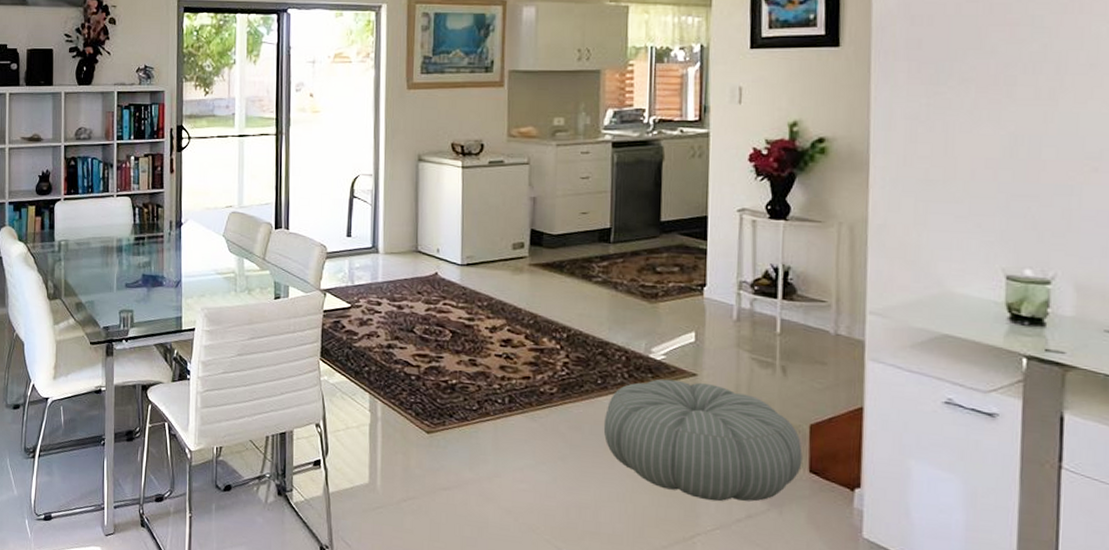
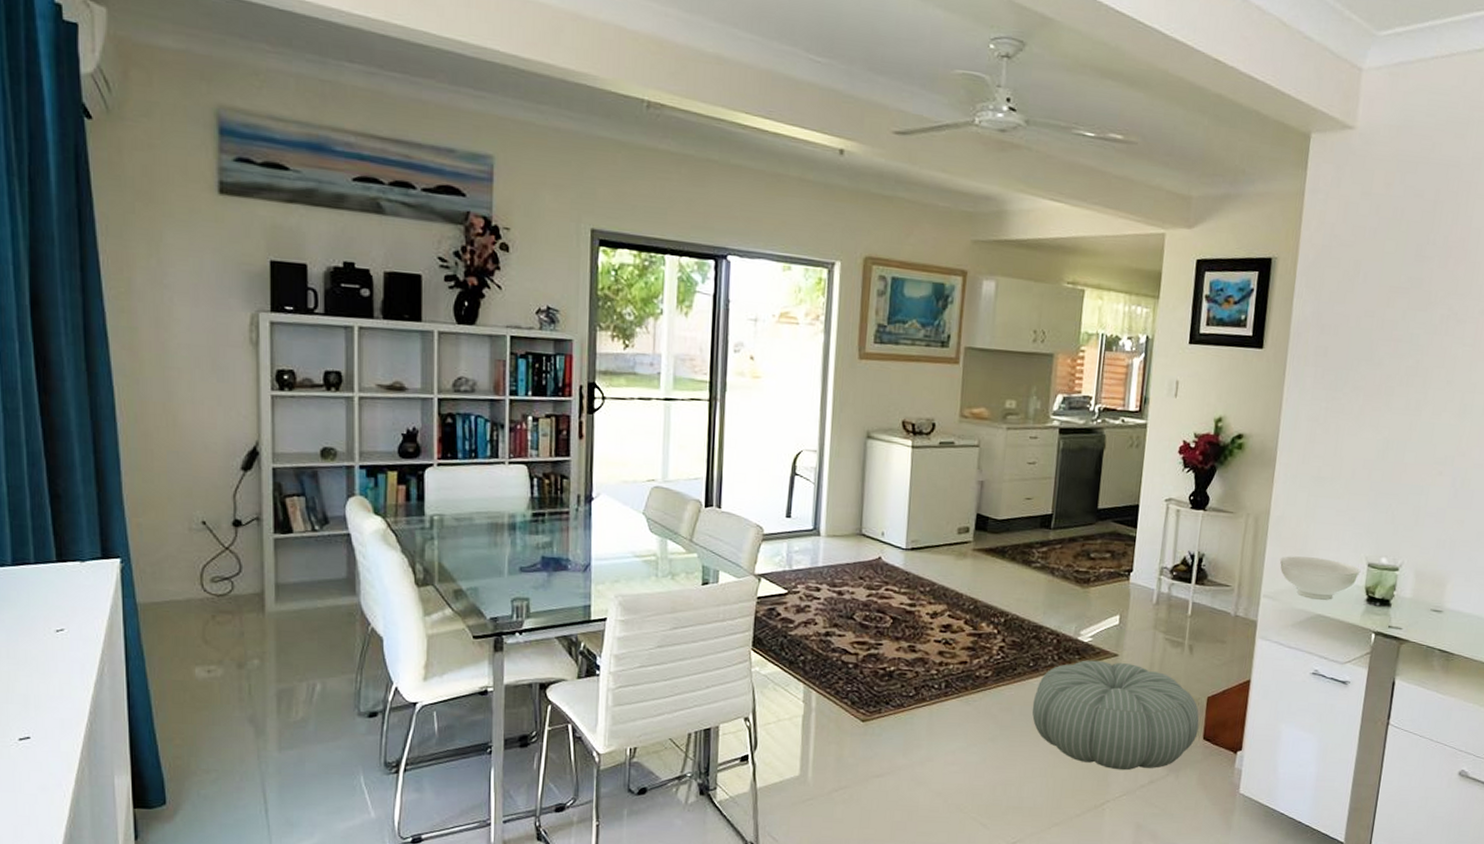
decorative bowl: none [886,268,997,318] -> present [1279,556,1361,600]

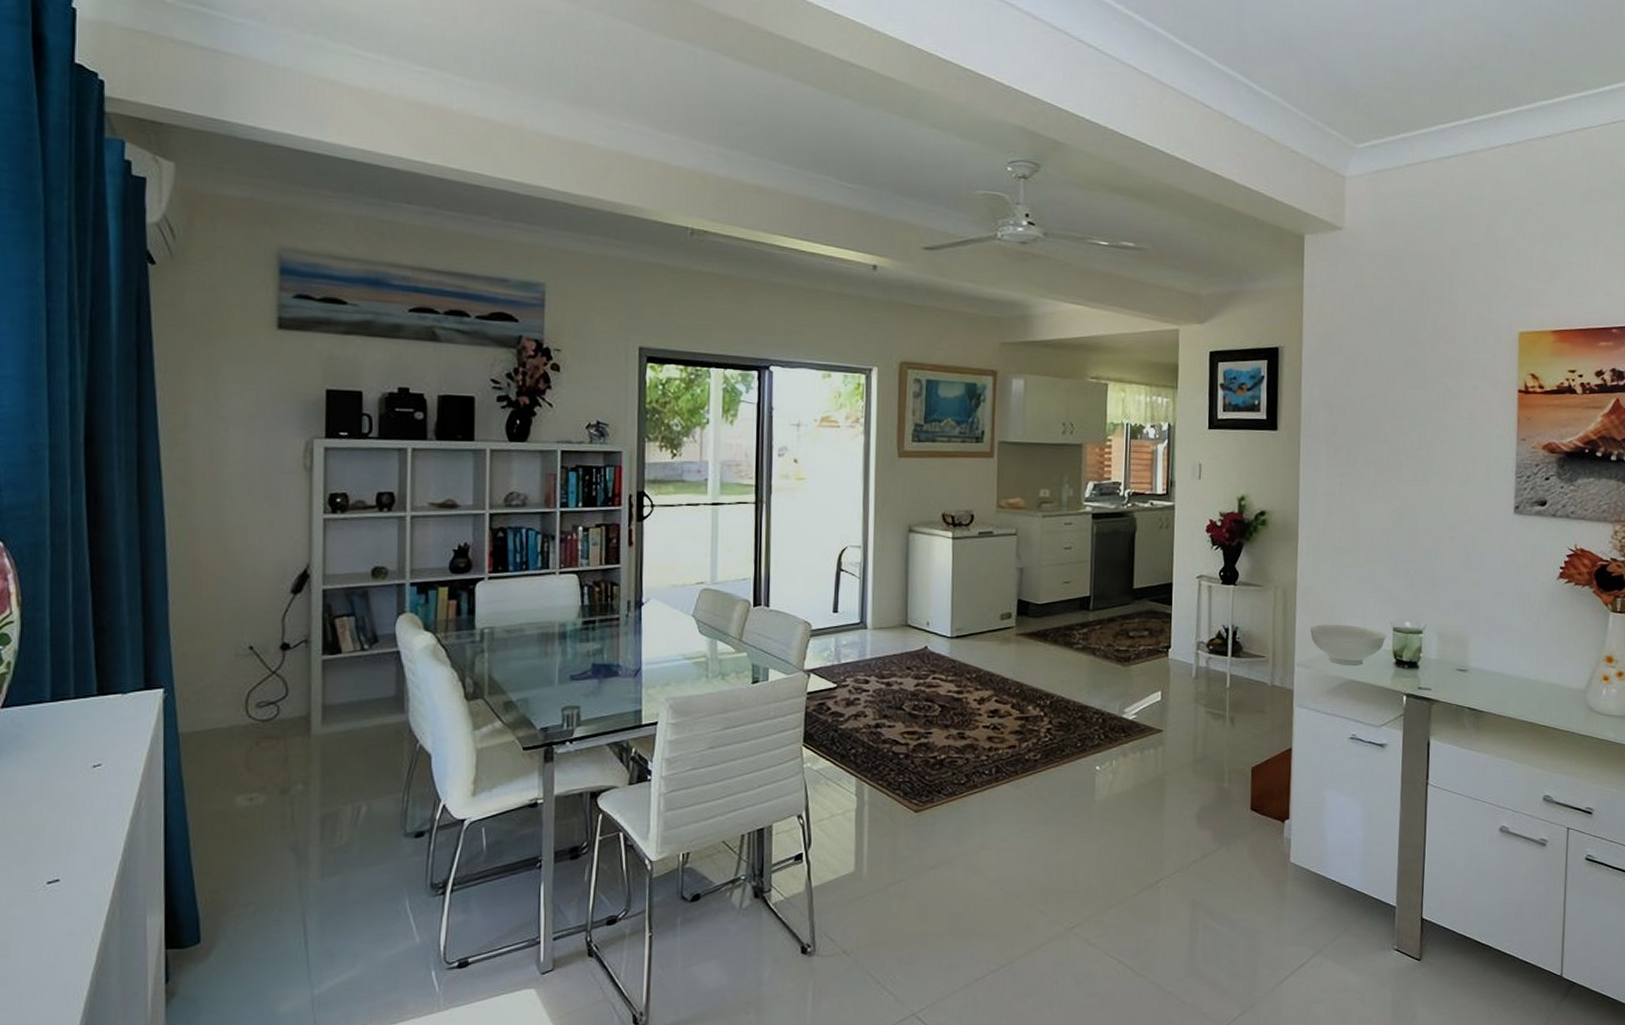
pouf: present [1032,660,1200,771] -> none [1082,737,1246,847]

